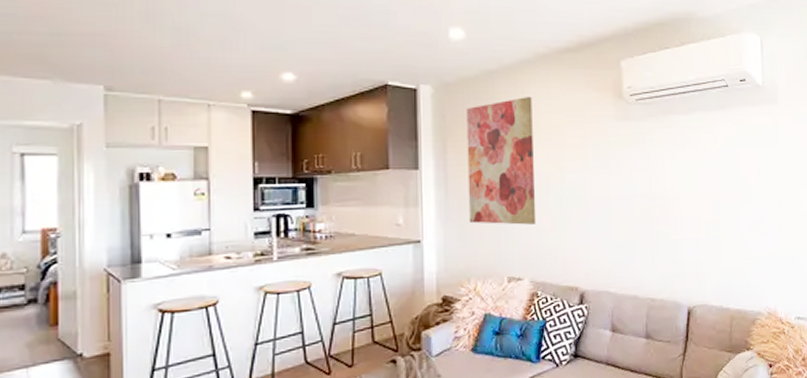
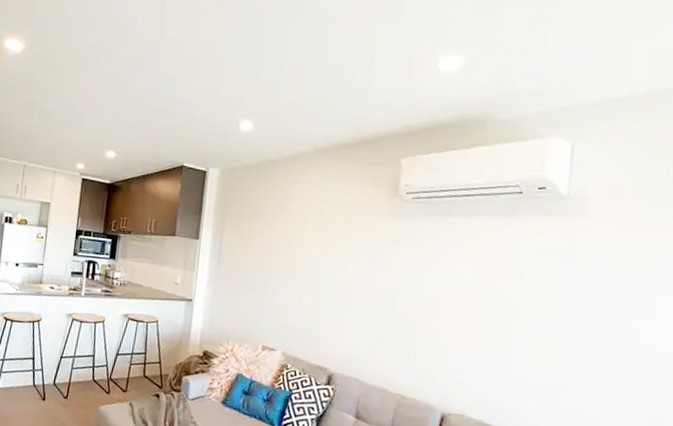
wall art: present [466,96,537,225] -> none [235,185,307,303]

